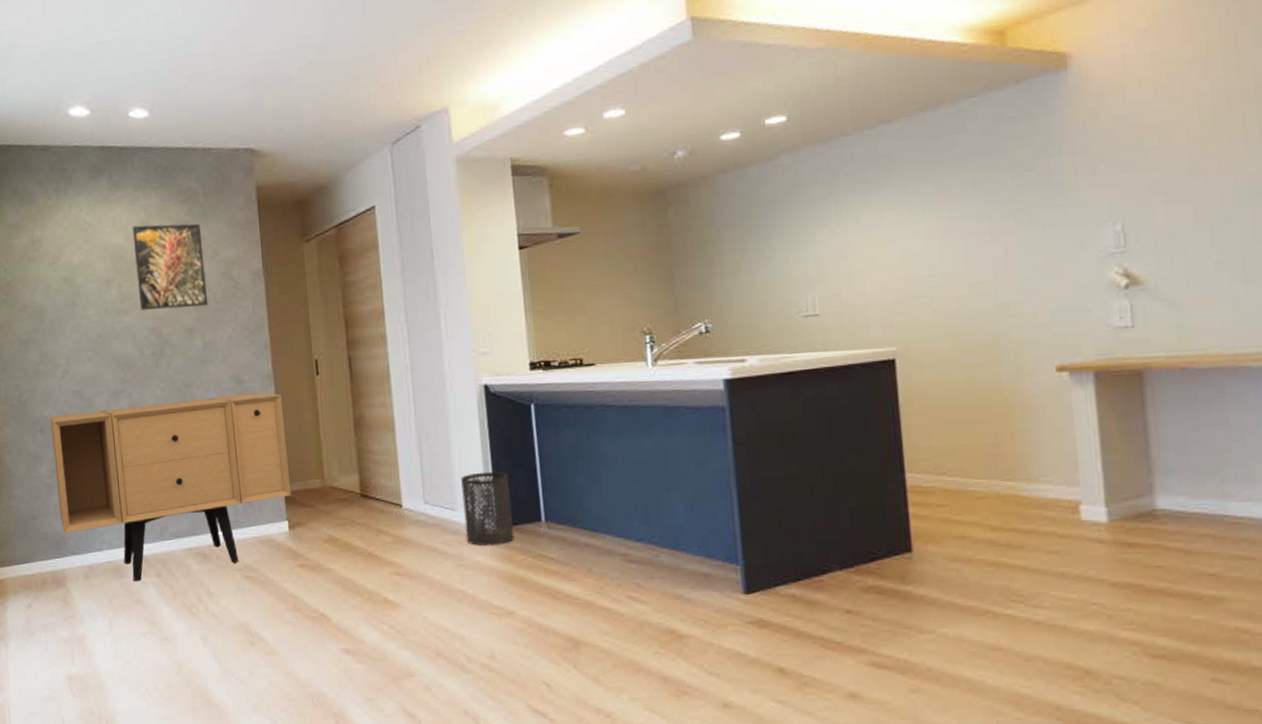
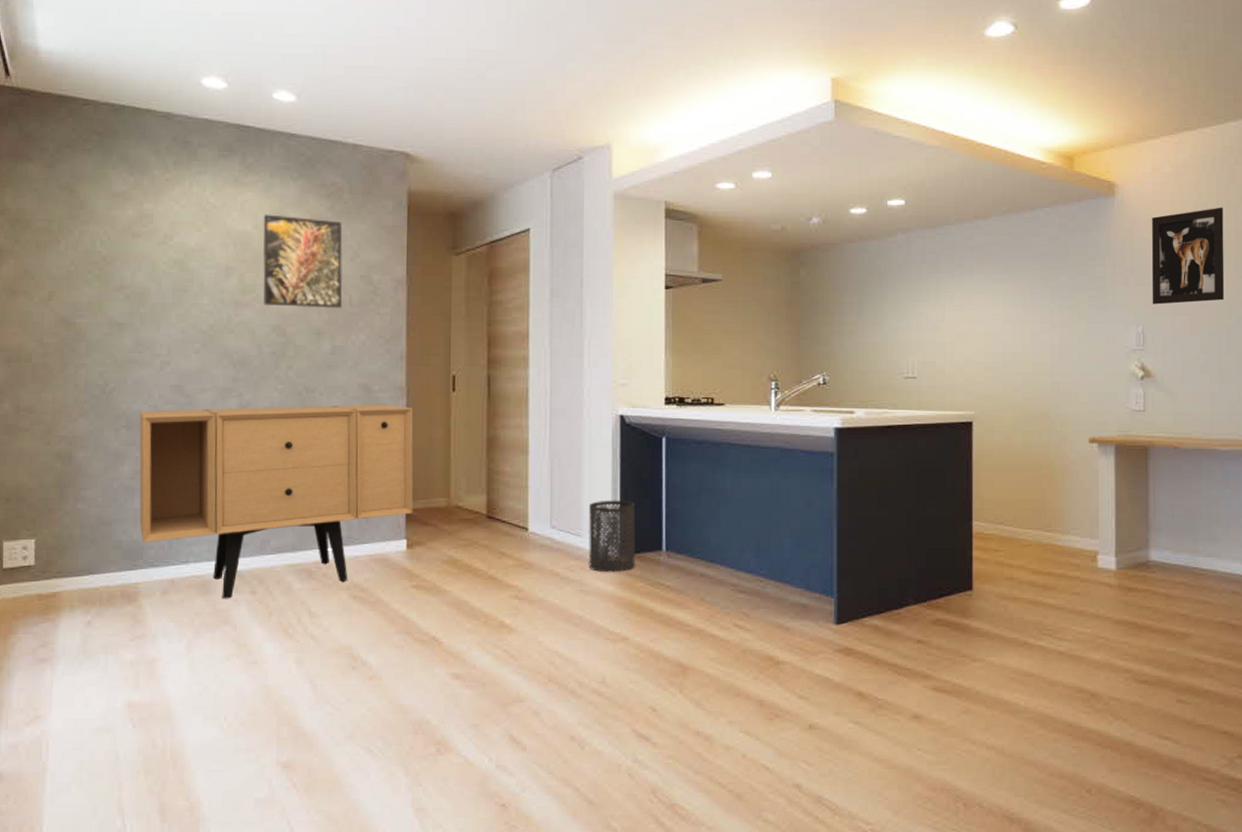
wall art: none [1125,58,1244,195] -> present [1151,207,1225,305]

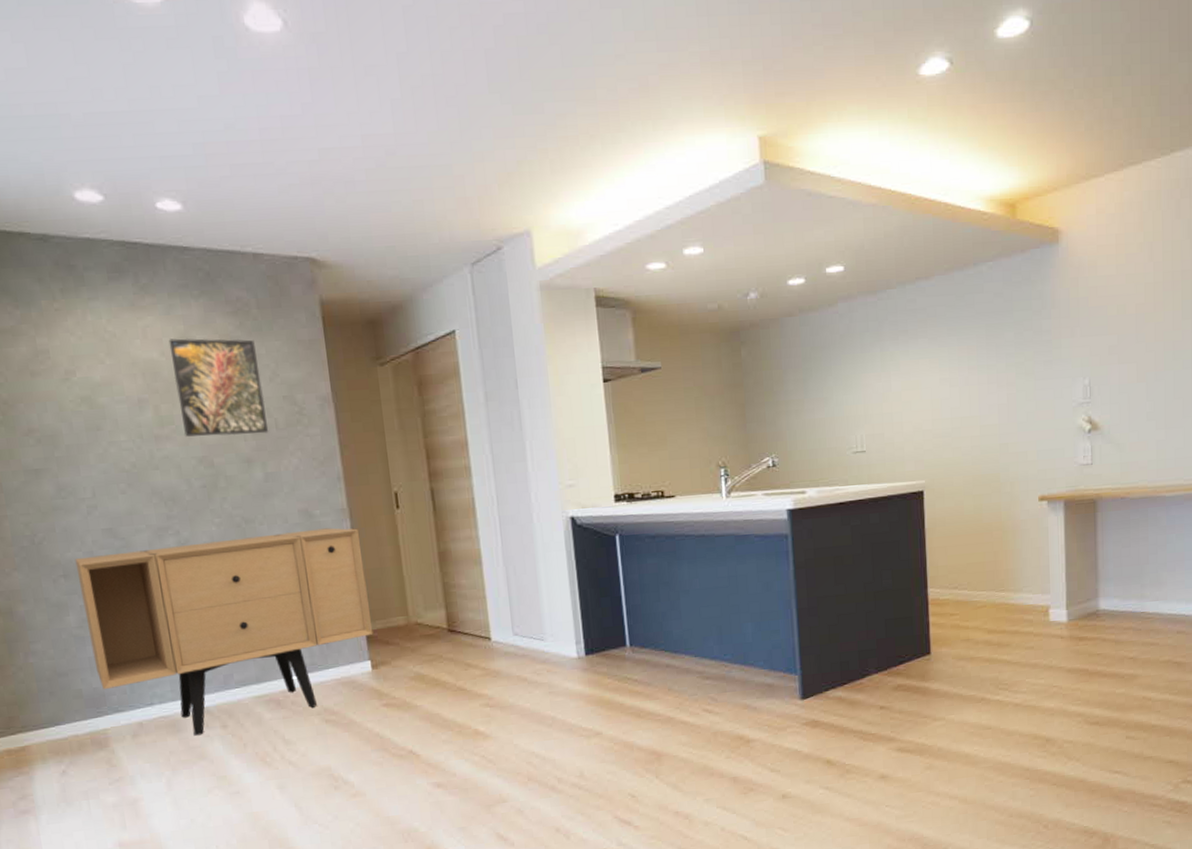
trash can: present [589,500,636,573] -> none [549,600,601,673]
wall art: present [1151,207,1225,305] -> none [1097,245,1170,355]

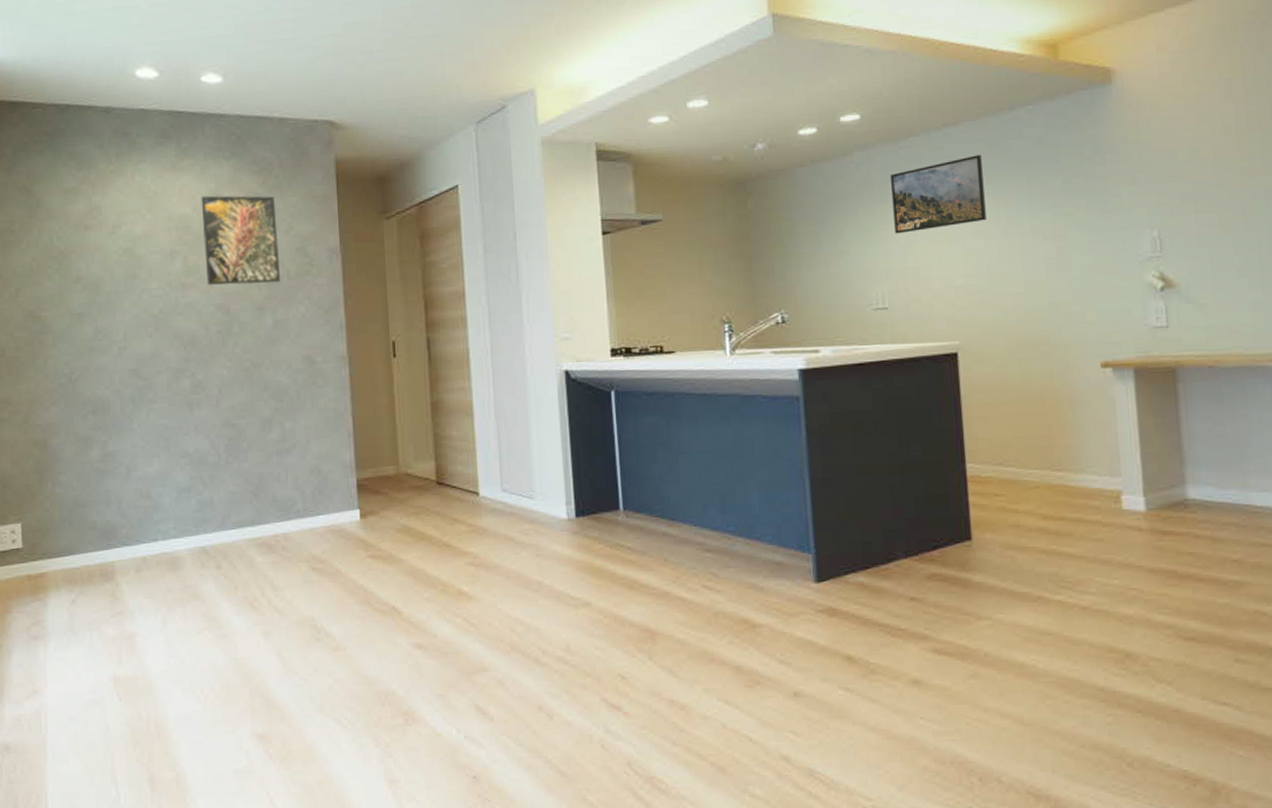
sideboard: present [75,528,373,736] -> none [103,374,364,575]
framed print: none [870,307,951,382] -> present [891,155,987,234]

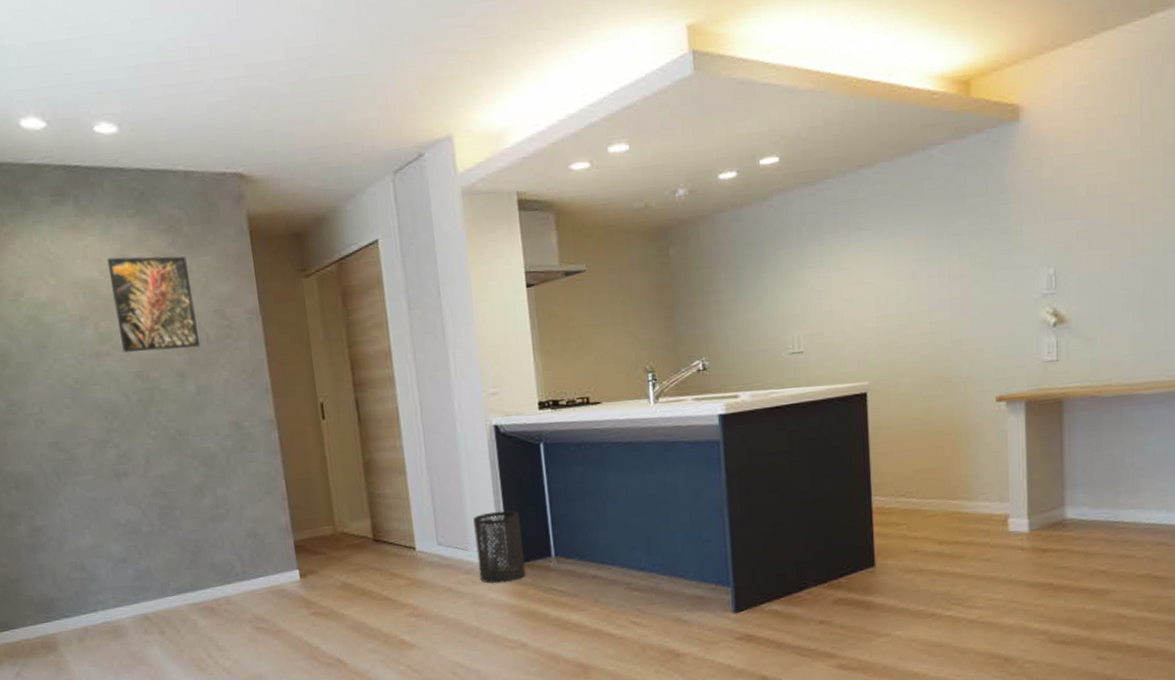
trash can: none [540,458,592,536] -> present [473,510,526,584]
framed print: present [891,155,987,234] -> none [807,196,897,278]

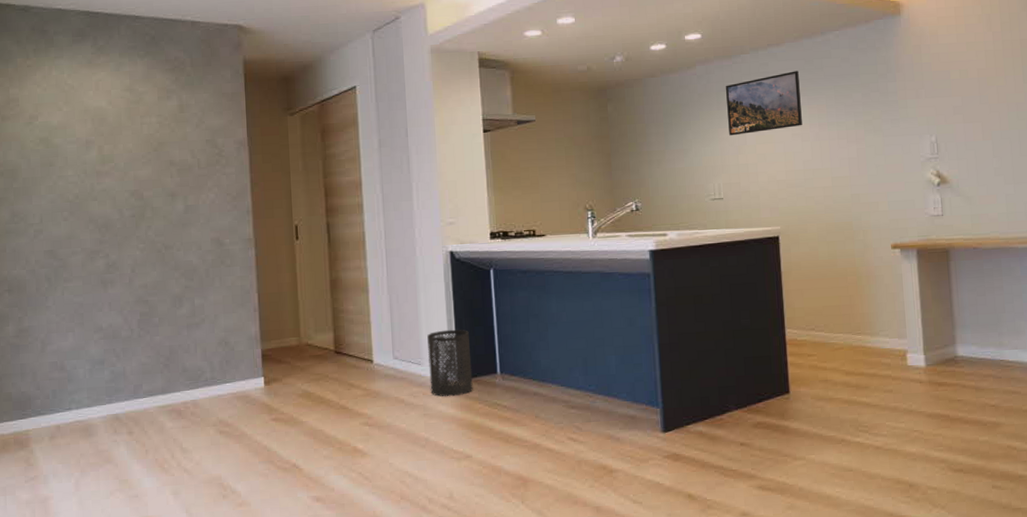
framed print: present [107,256,201,352] -> none [116,90,192,173]
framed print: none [807,196,897,278] -> present [726,71,802,136]

